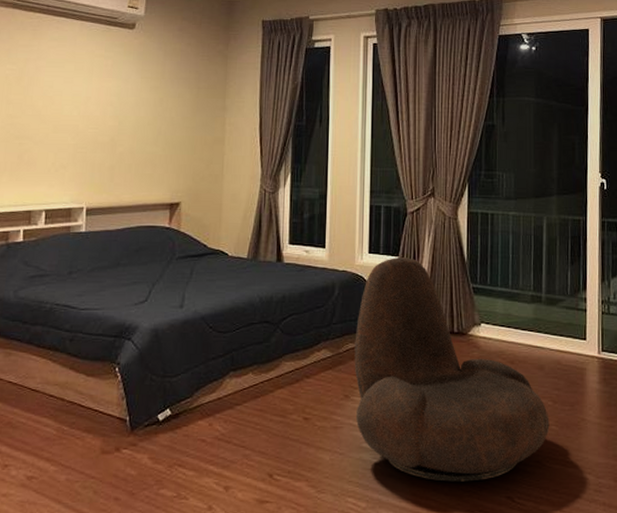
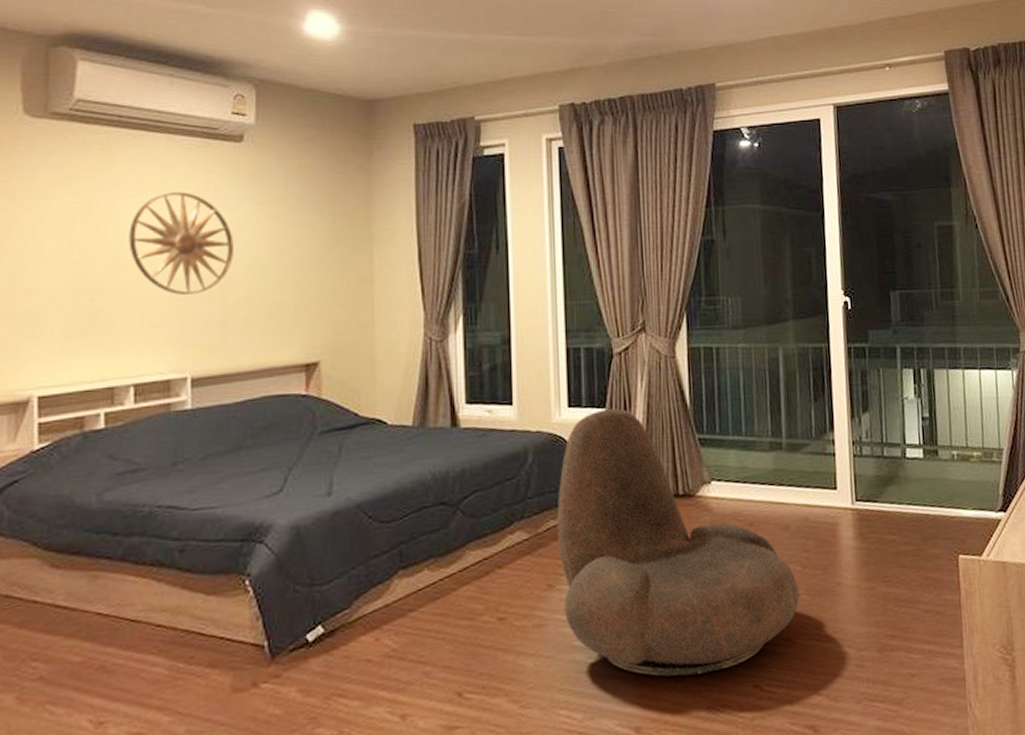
wall art: none [48,65,123,144] -> present [129,191,234,295]

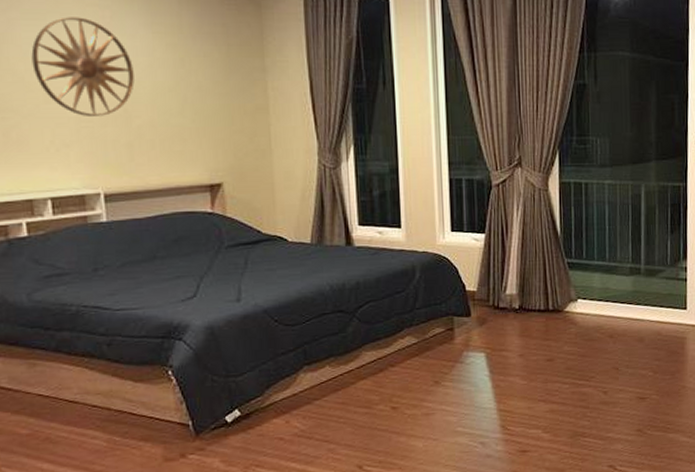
armchair: present [557,408,800,676] -> none [441,234,650,457]

